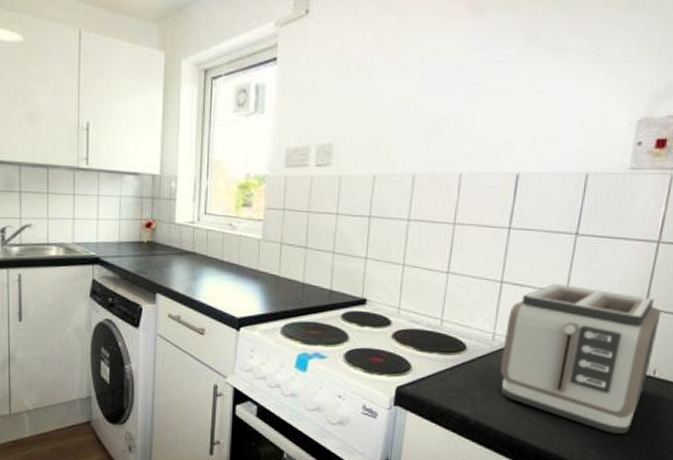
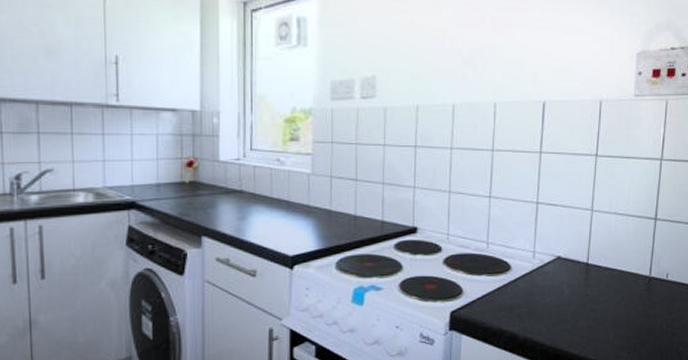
toaster: present [500,284,662,434] -> none [541,202,668,335]

